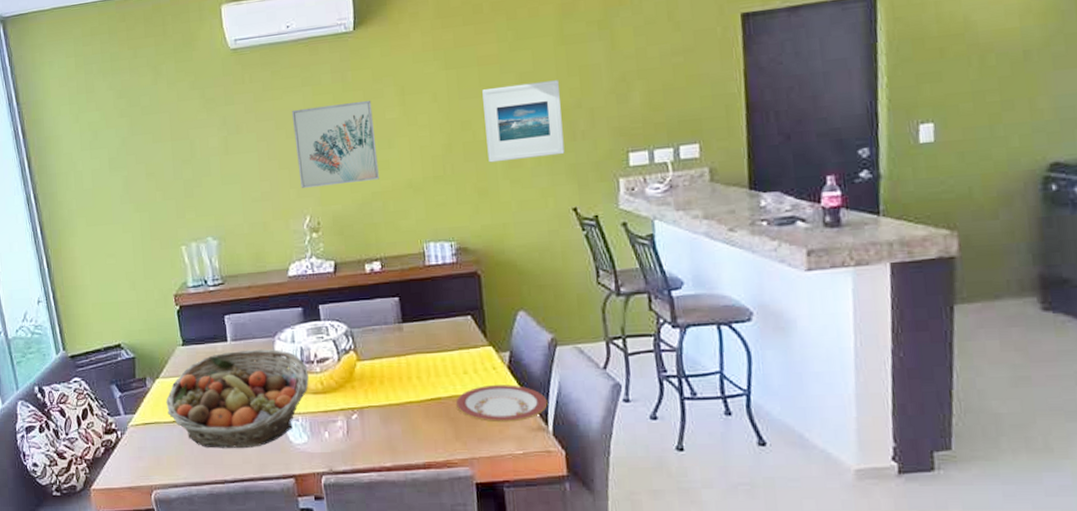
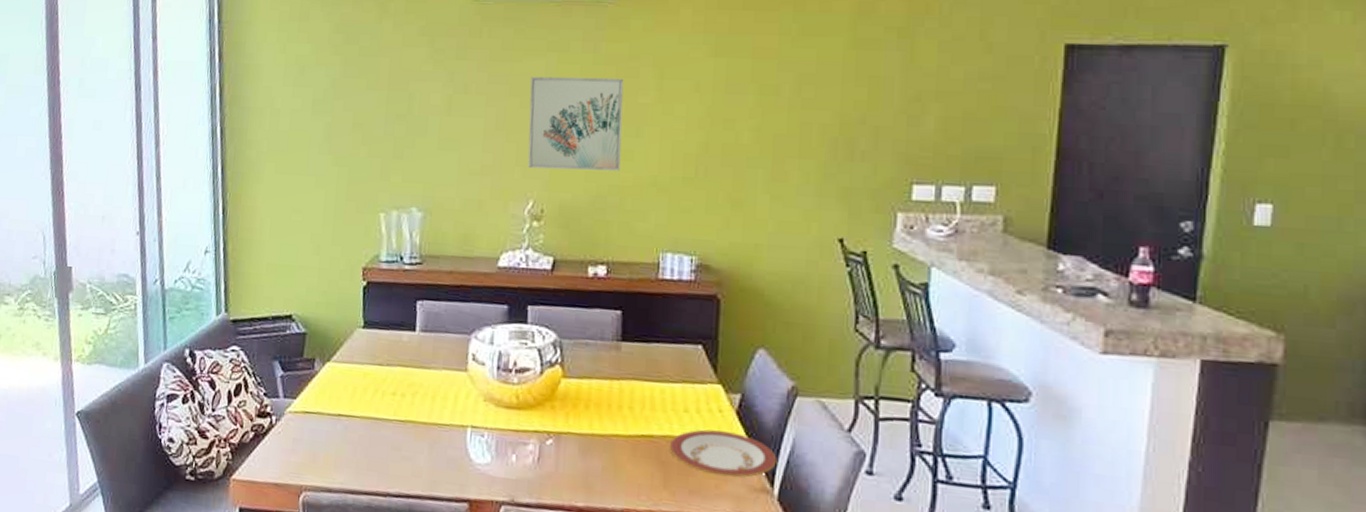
fruit basket: present [165,349,309,448] -> none [333,343,504,460]
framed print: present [482,80,565,163] -> none [749,86,844,175]

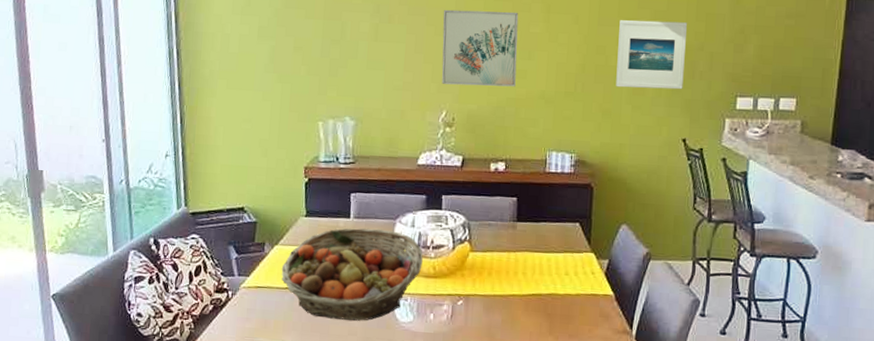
fruit basket: none [333,343,504,460] -> present [281,228,423,321]
plate: present [669,429,777,478] -> none [553,288,635,324]
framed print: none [749,86,844,175] -> present [616,20,688,90]

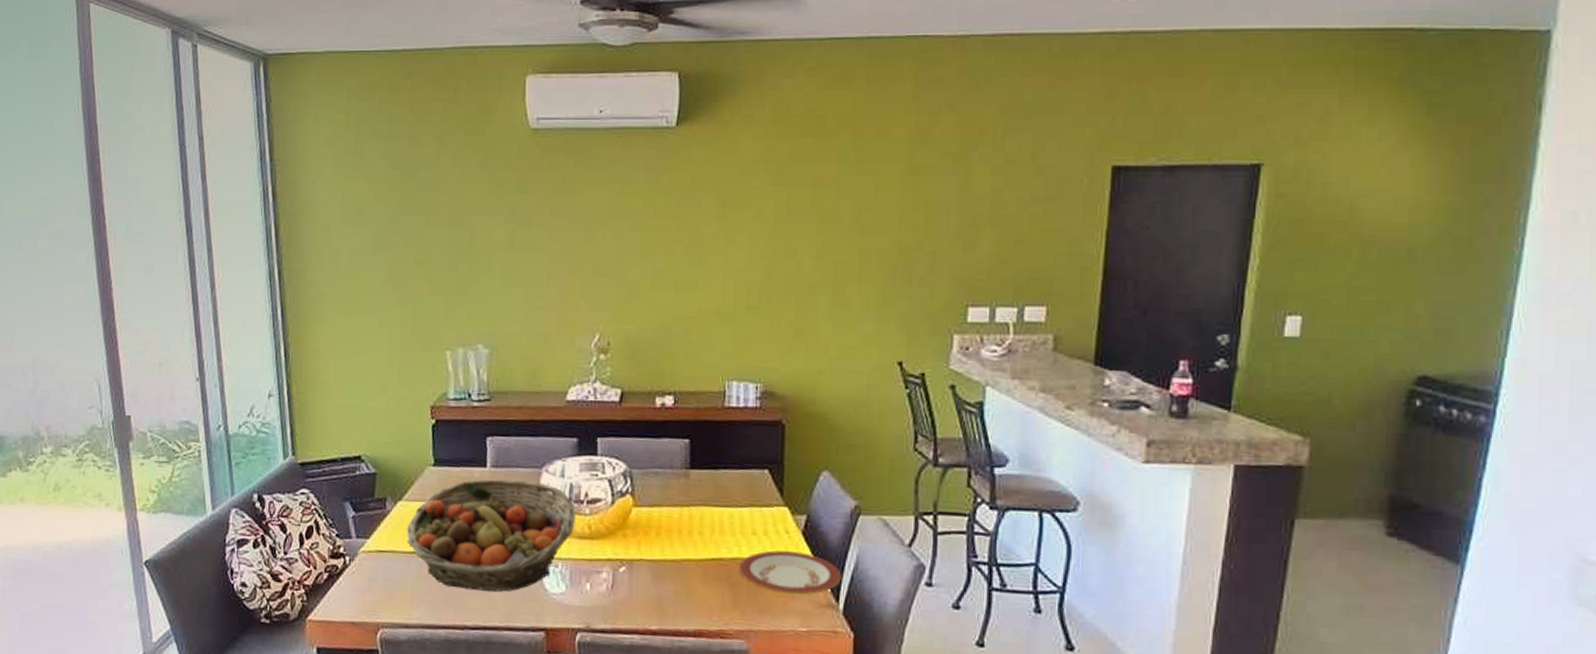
wall art: present [441,9,519,87] -> none [593,208,687,302]
plate: none [553,288,635,324] -> present [738,550,842,595]
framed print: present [616,20,688,90] -> none [811,213,902,300]

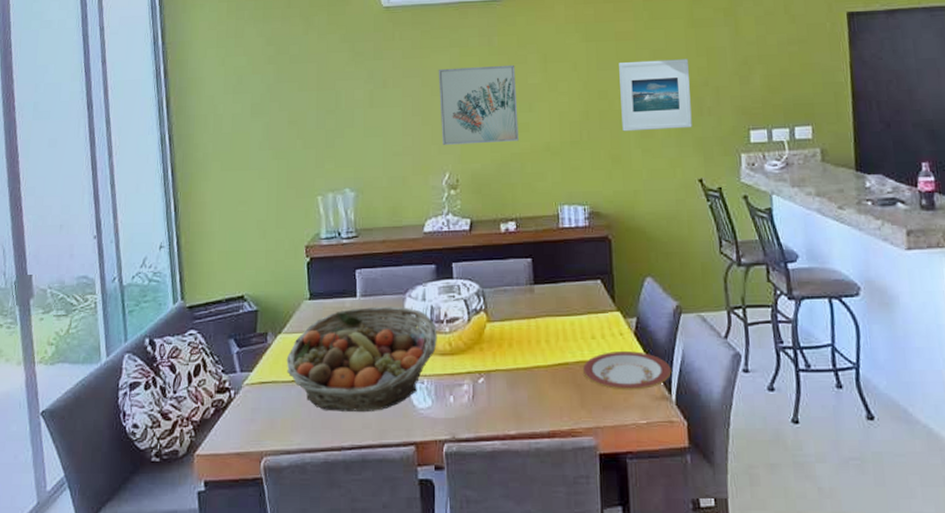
wall art: none [593,208,687,302] -> present [438,64,519,145]
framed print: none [811,213,902,300] -> present [619,59,692,132]

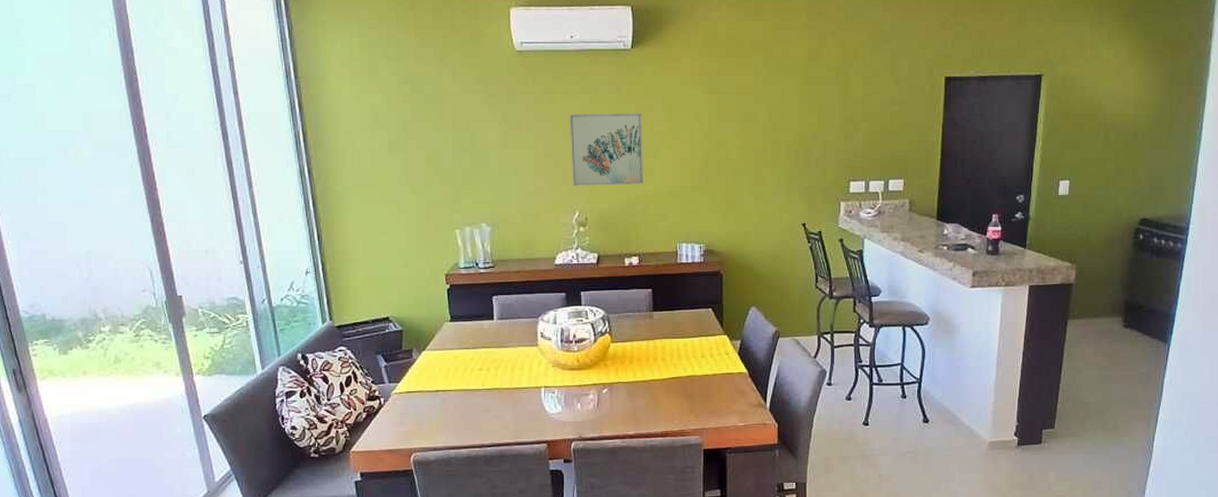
fruit basket: present [286,306,437,411] -> none [430,328,567,416]
plate: present [582,351,672,390] -> none [692,368,768,399]
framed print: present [619,59,692,132] -> none [738,114,801,179]

